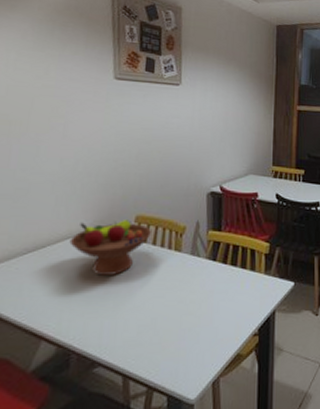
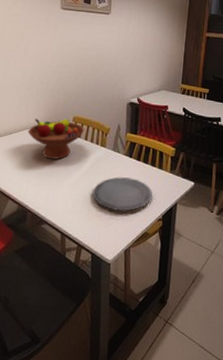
plate: none [165,287,244,333] -> present [92,177,152,211]

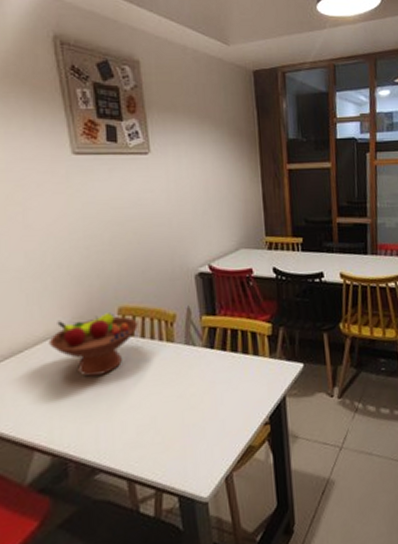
plate: present [92,177,152,211] -> none [165,376,251,428]

